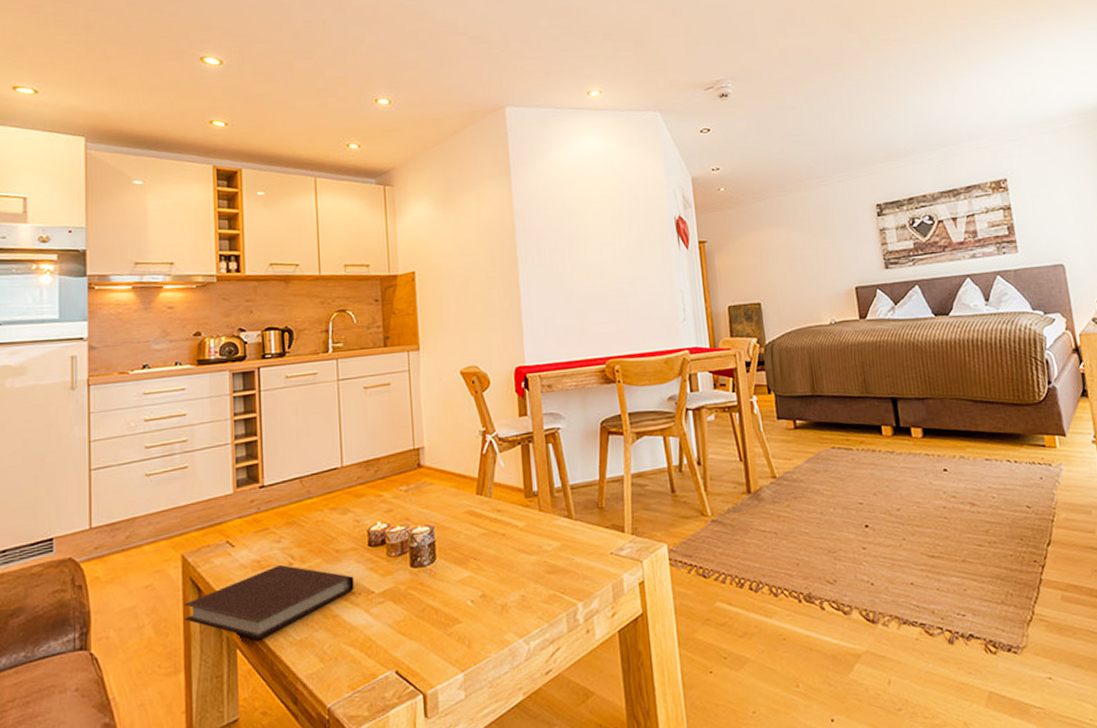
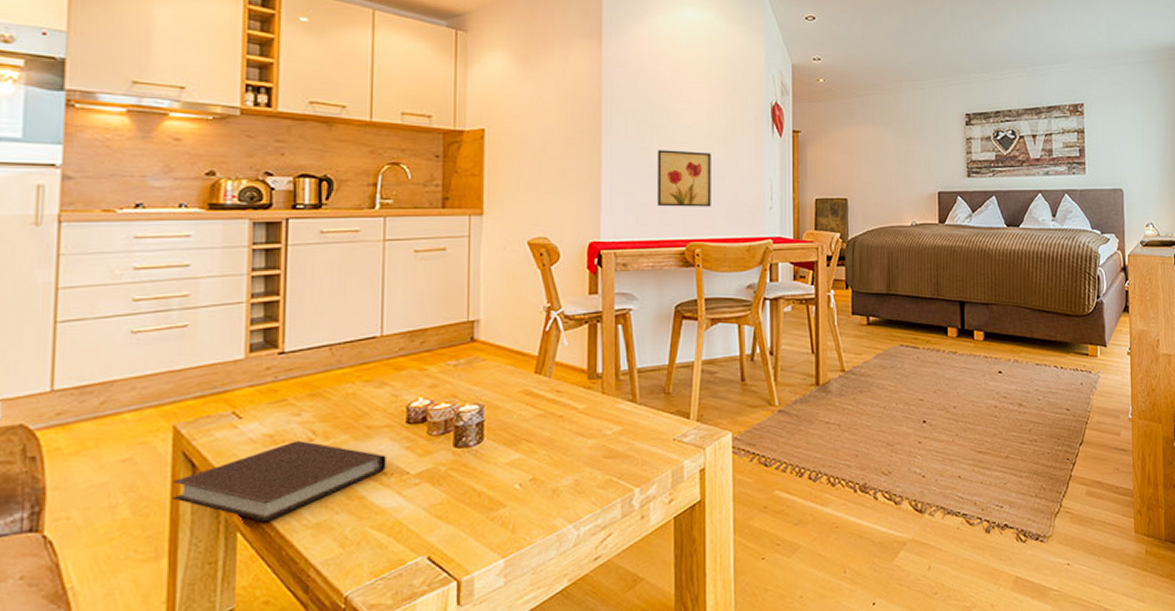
wall art: none [570,271,626,328] -> present [657,150,711,207]

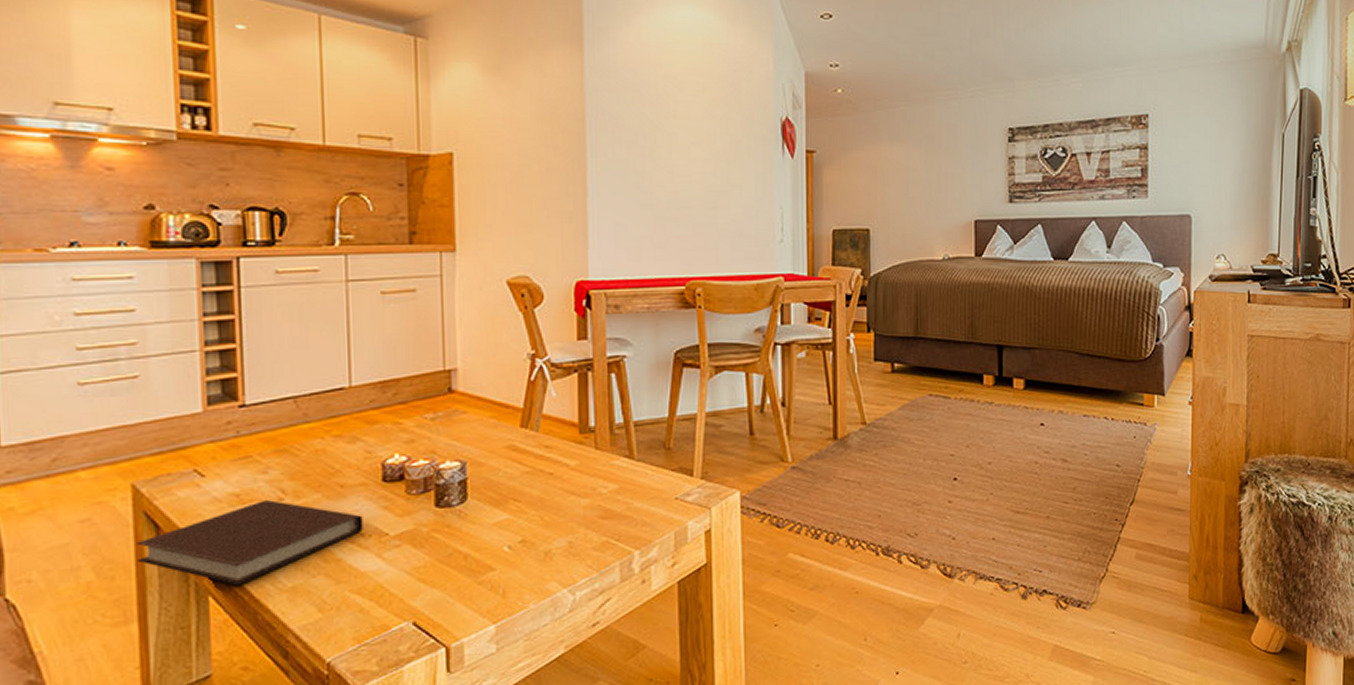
wall art: present [657,150,711,207] -> none [651,174,713,241]

